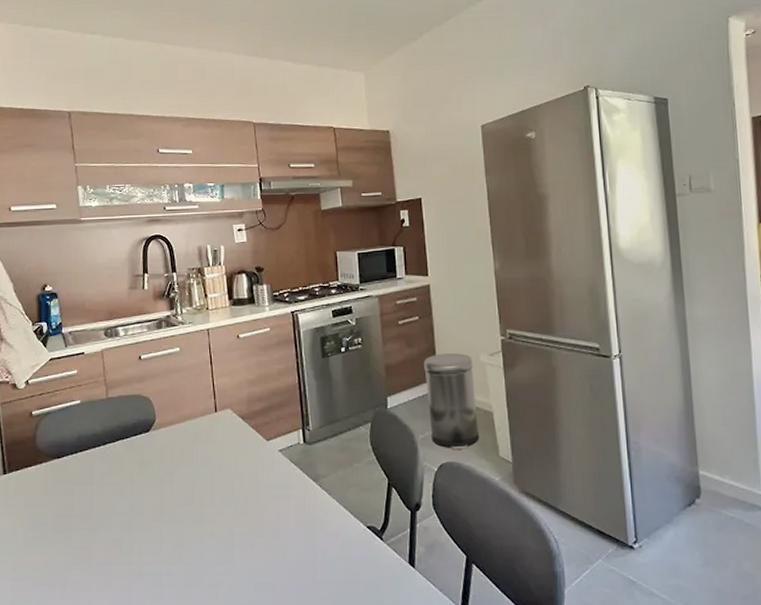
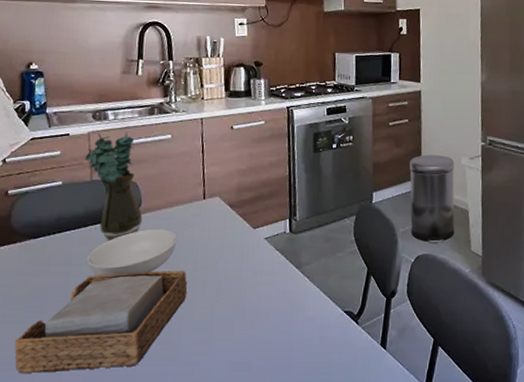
napkin holder: none [46,486,206,595] -> present [14,270,188,374]
vase: none [100,347,158,459] -> present [85,132,143,242]
bowl: none [107,444,192,495] -> present [86,229,178,276]

